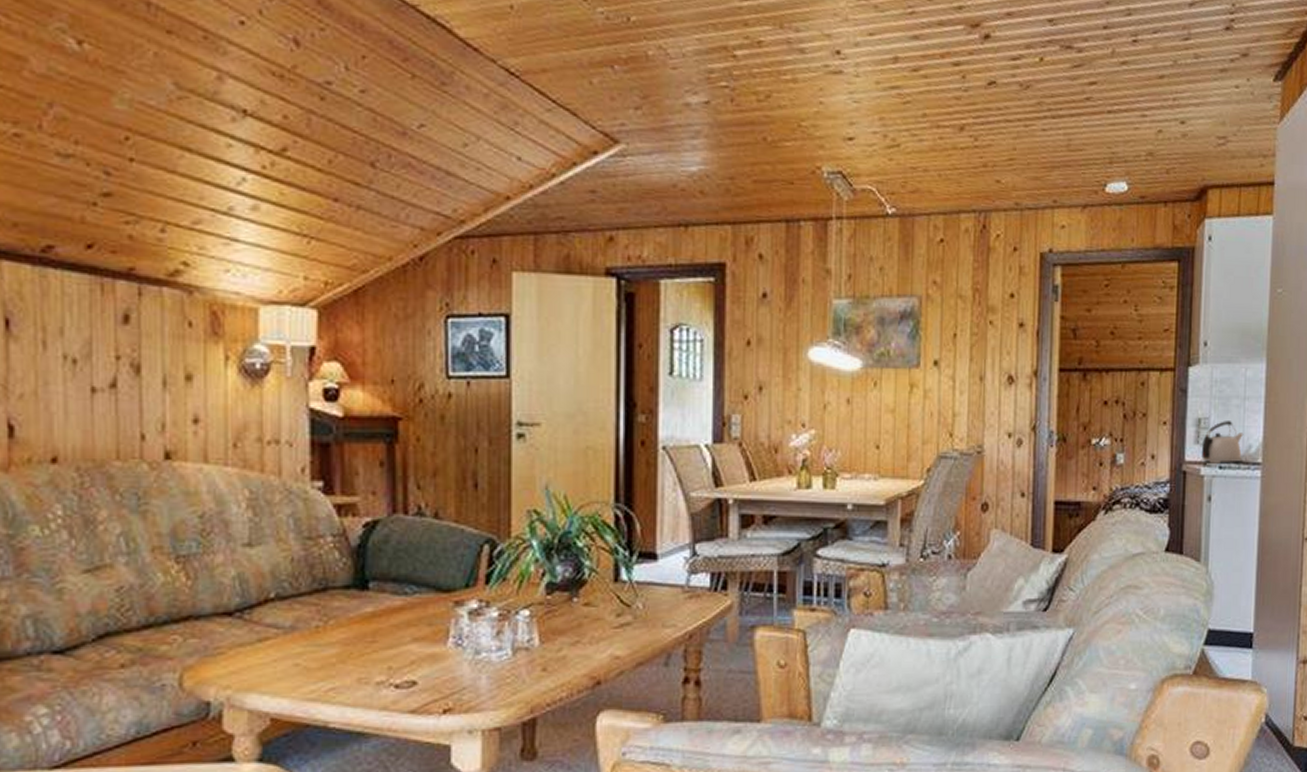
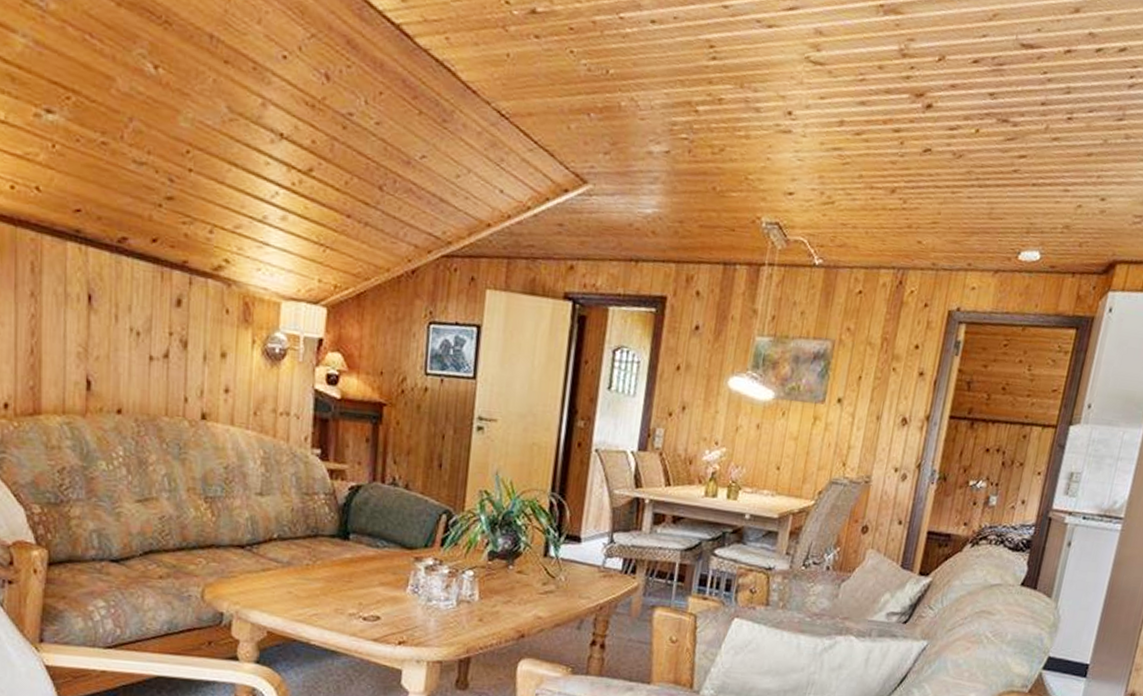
kettle: present [1201,421,1244,463] -> none [1067,477,1111,515]

